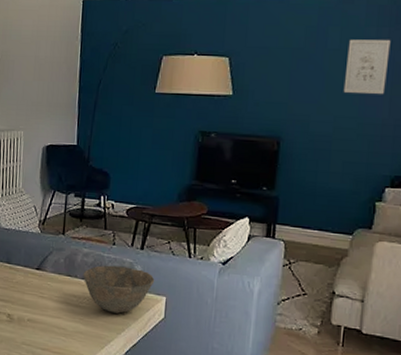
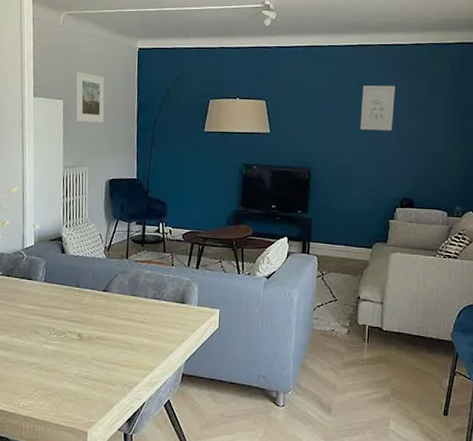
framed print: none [12,24,45,81] -> present [76,72,105,122]
bowl: present [83,265,155,314] -> none [146,284,209,327]

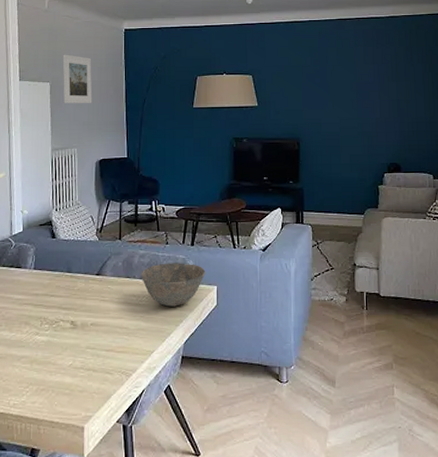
bowl: none [146,284,209,327] -> present [141,263,206,307]
wall art: present [360,85,395,130] -> none [344,57,375,99]

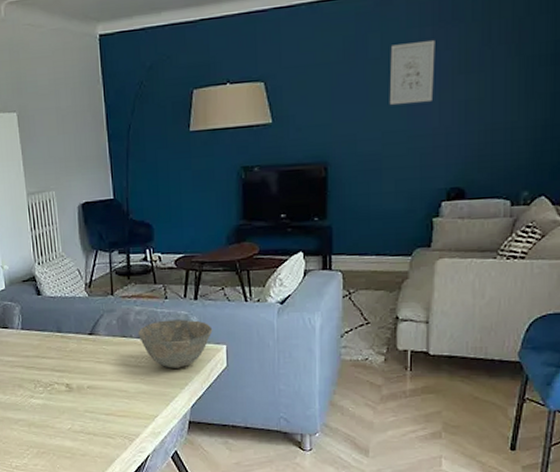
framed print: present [62,54,93,103] -> none [28,74,68,137]
wall art: none [344,57,375,99] -> present [389,40,435,105]

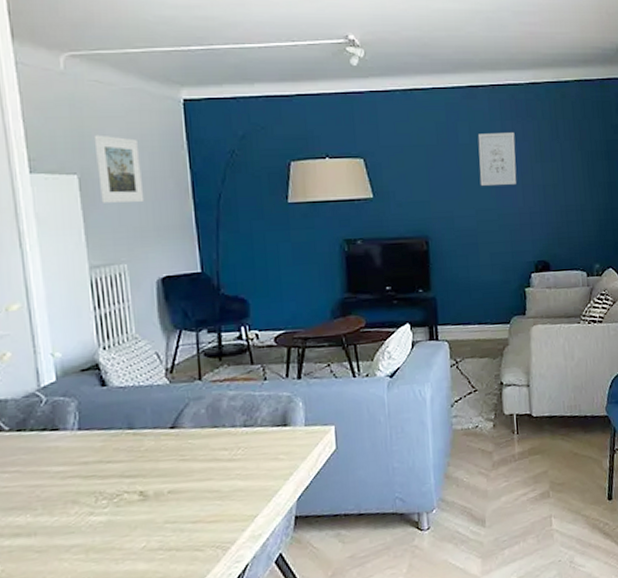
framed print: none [28,74,68,137] -> present [93,134,145,203]
bowl: present [138,319,213,368] -> none [232,401,319,459]

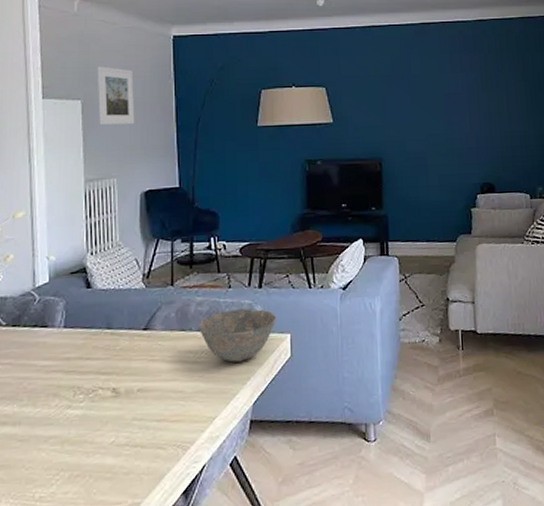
bowl: none [232,401,319,459] -> present [198,309,277,363]
wall art: present [478,133,517,186] -> none [429,65,464,112]

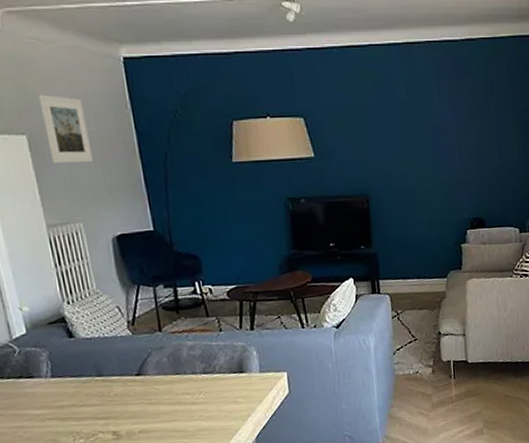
bowl: present [198,309,277,363] -> none [192,350,272,402]

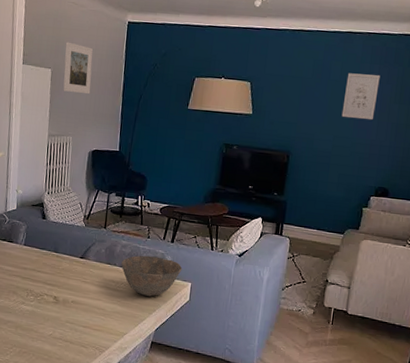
bowl: none [192,350,272,402] -> present [121,255,182,297]
wall art: none [414,91,453,144] -> present [341,73,380,120]

